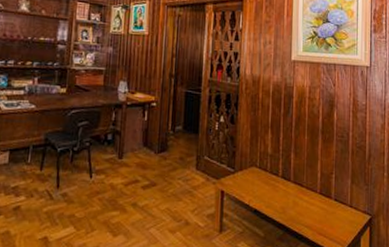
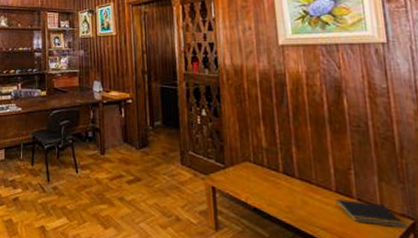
notepad: none [318,200,366,224] -> present [335,199,407,229]

